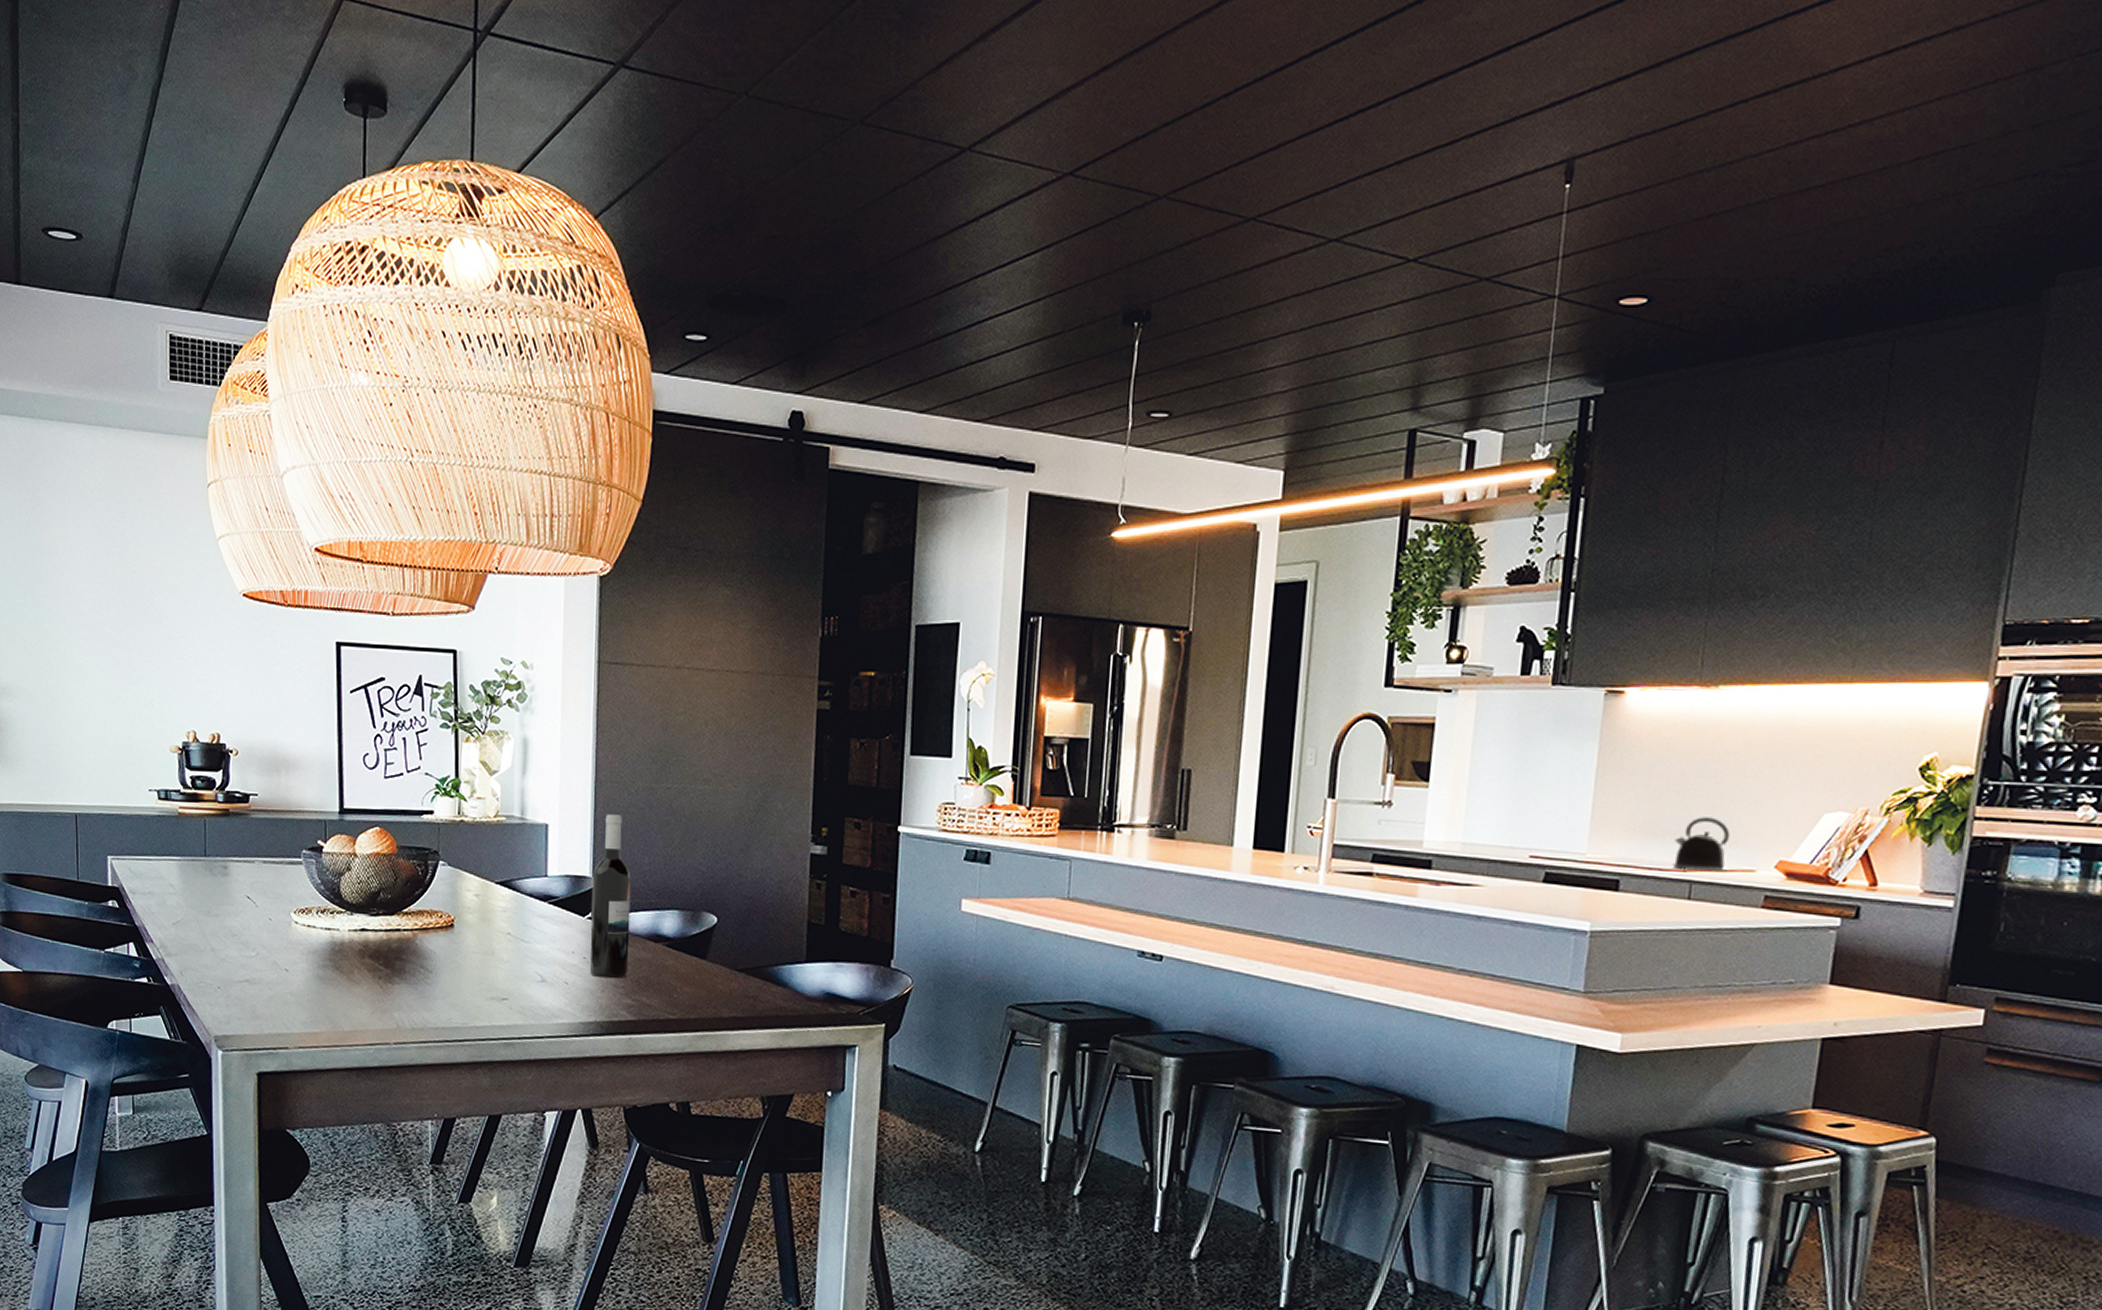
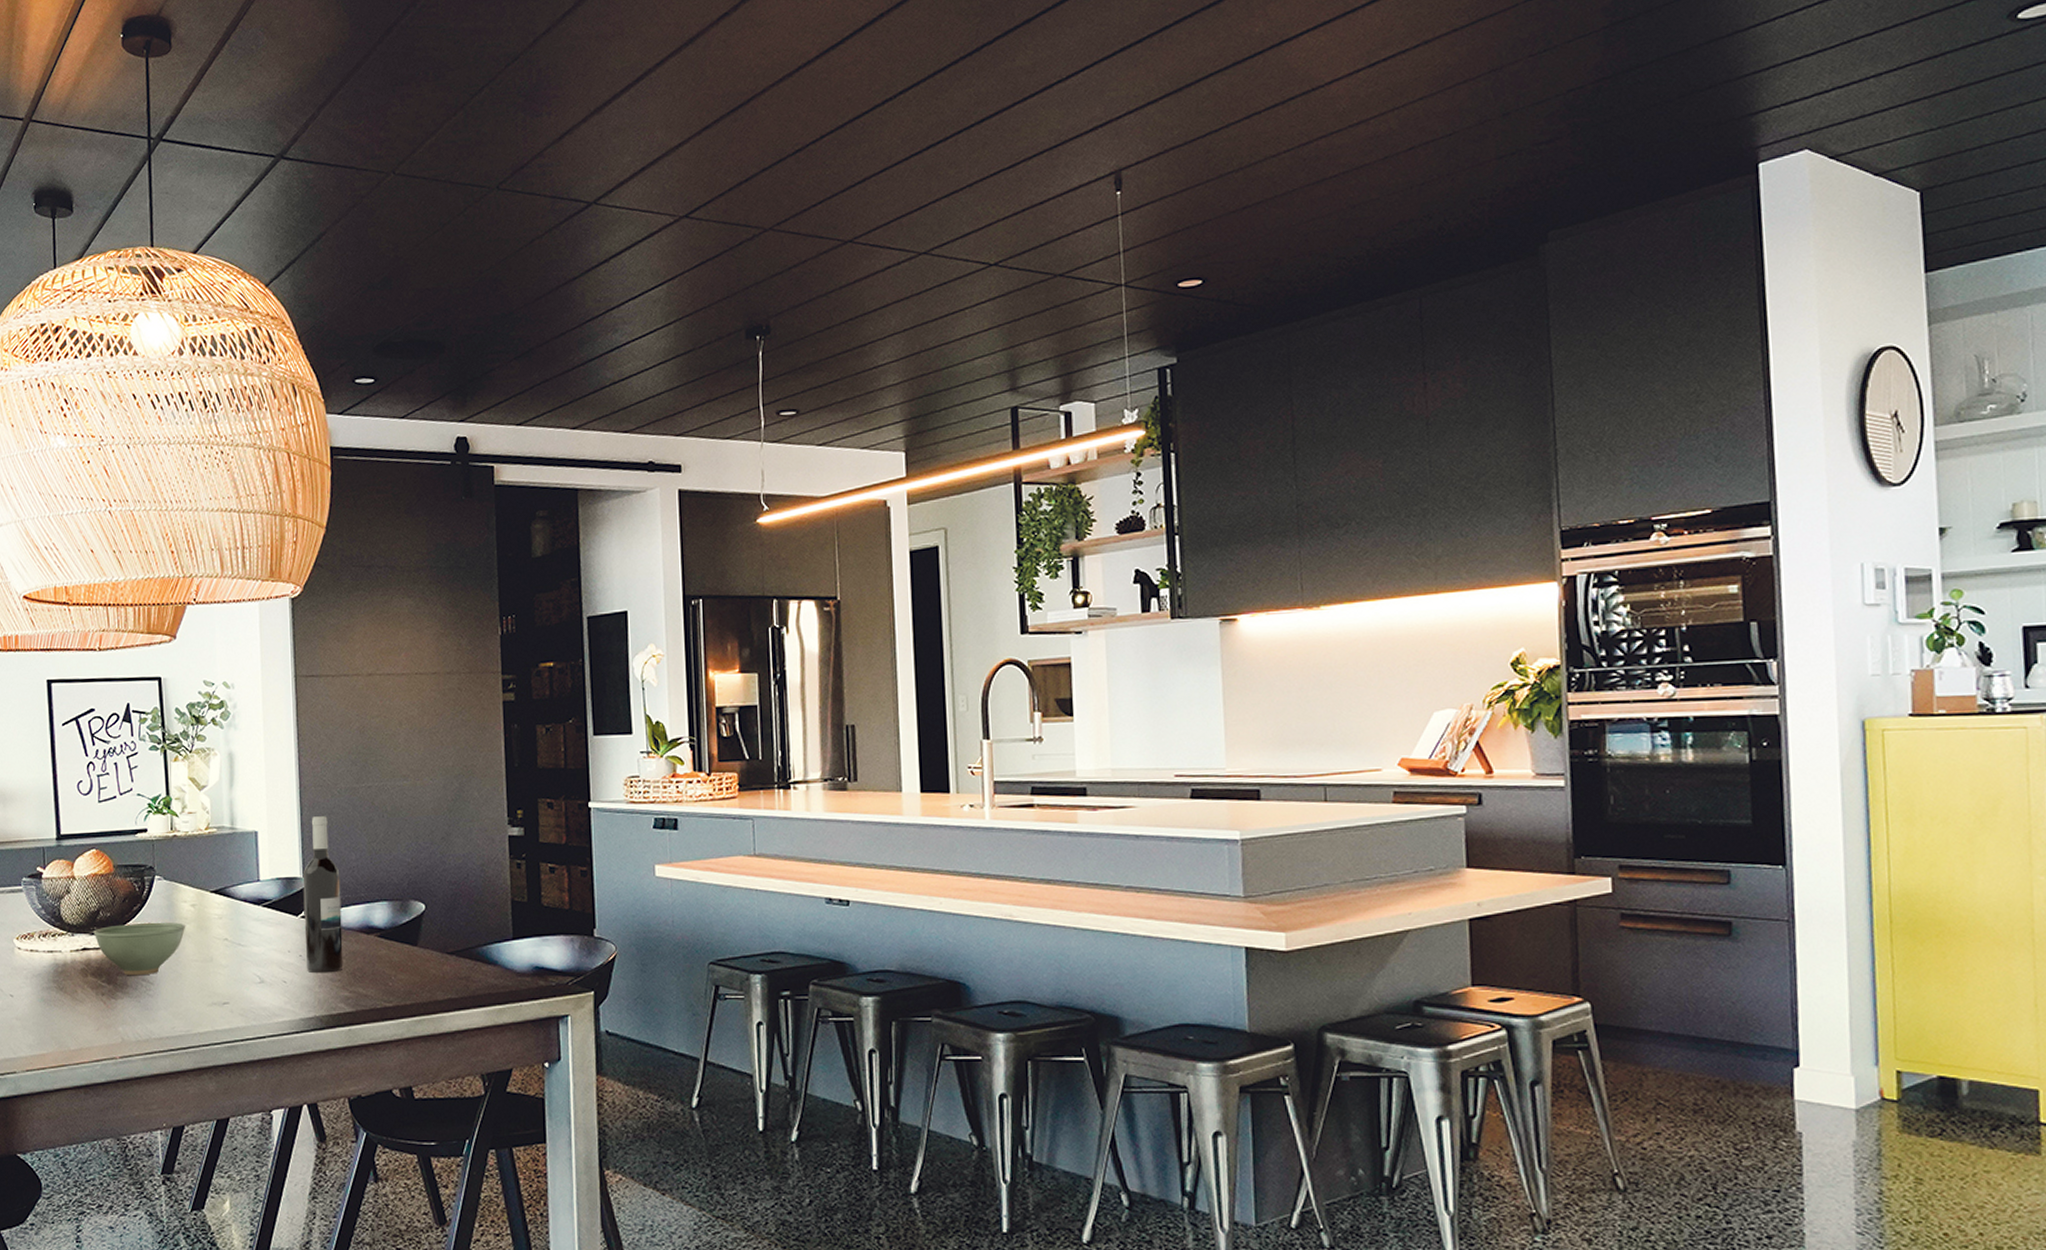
bowl: none [373,908,469,963] -> present [93,922,186,976]
kettle: present [1673,817,1730,873] -> none [1304,724,1355,777]

